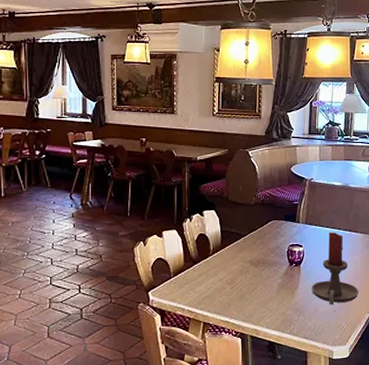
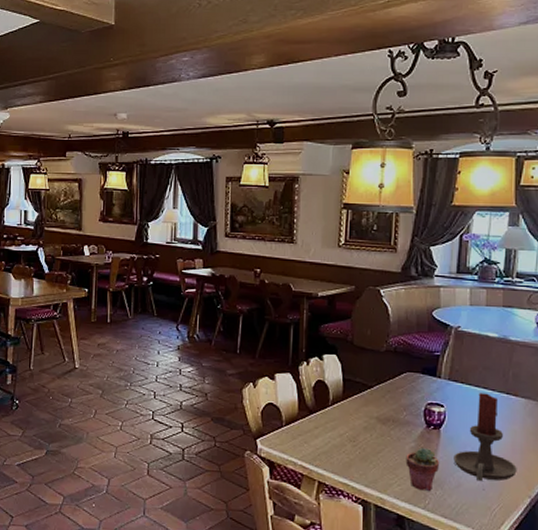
potted succulent: none [274,282,300,319] -> present [405,447,439,492]

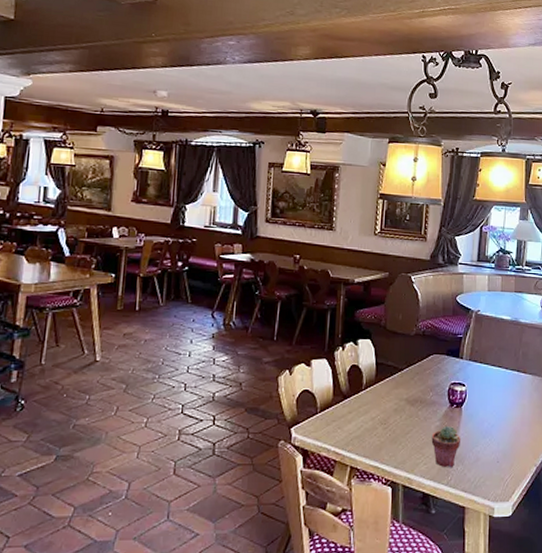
candle holder: present [453,393,517,482] -> none [473,371,525,455]

